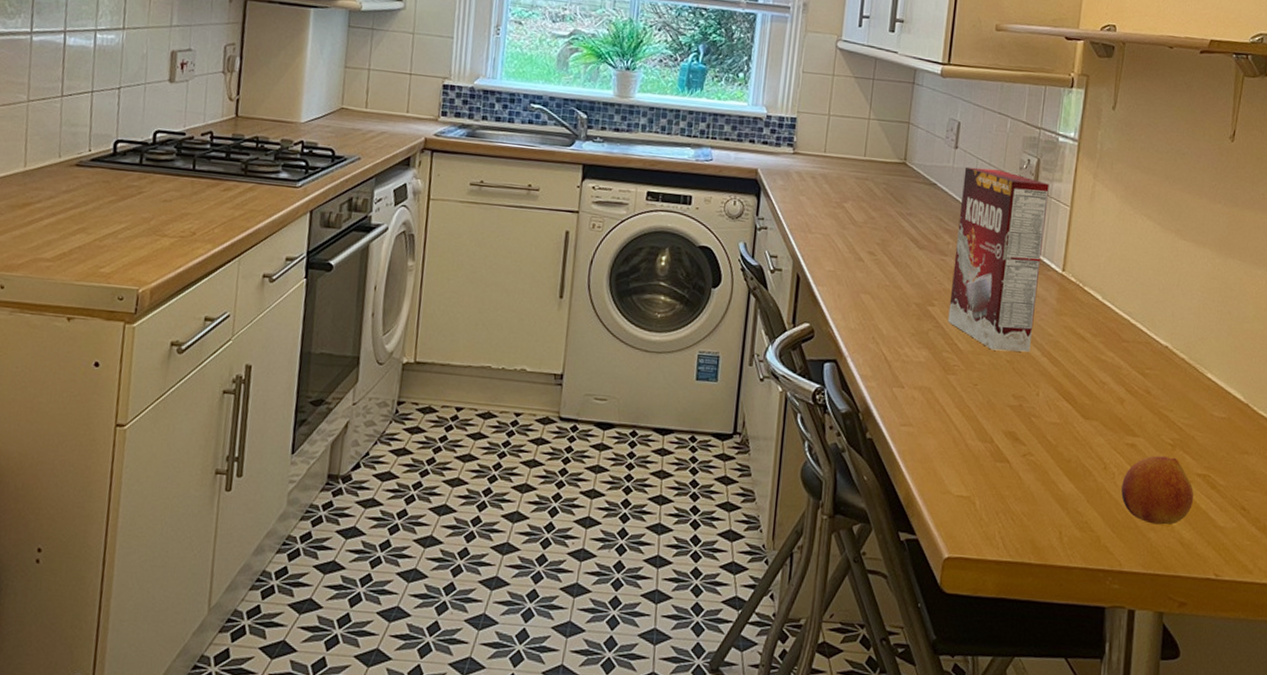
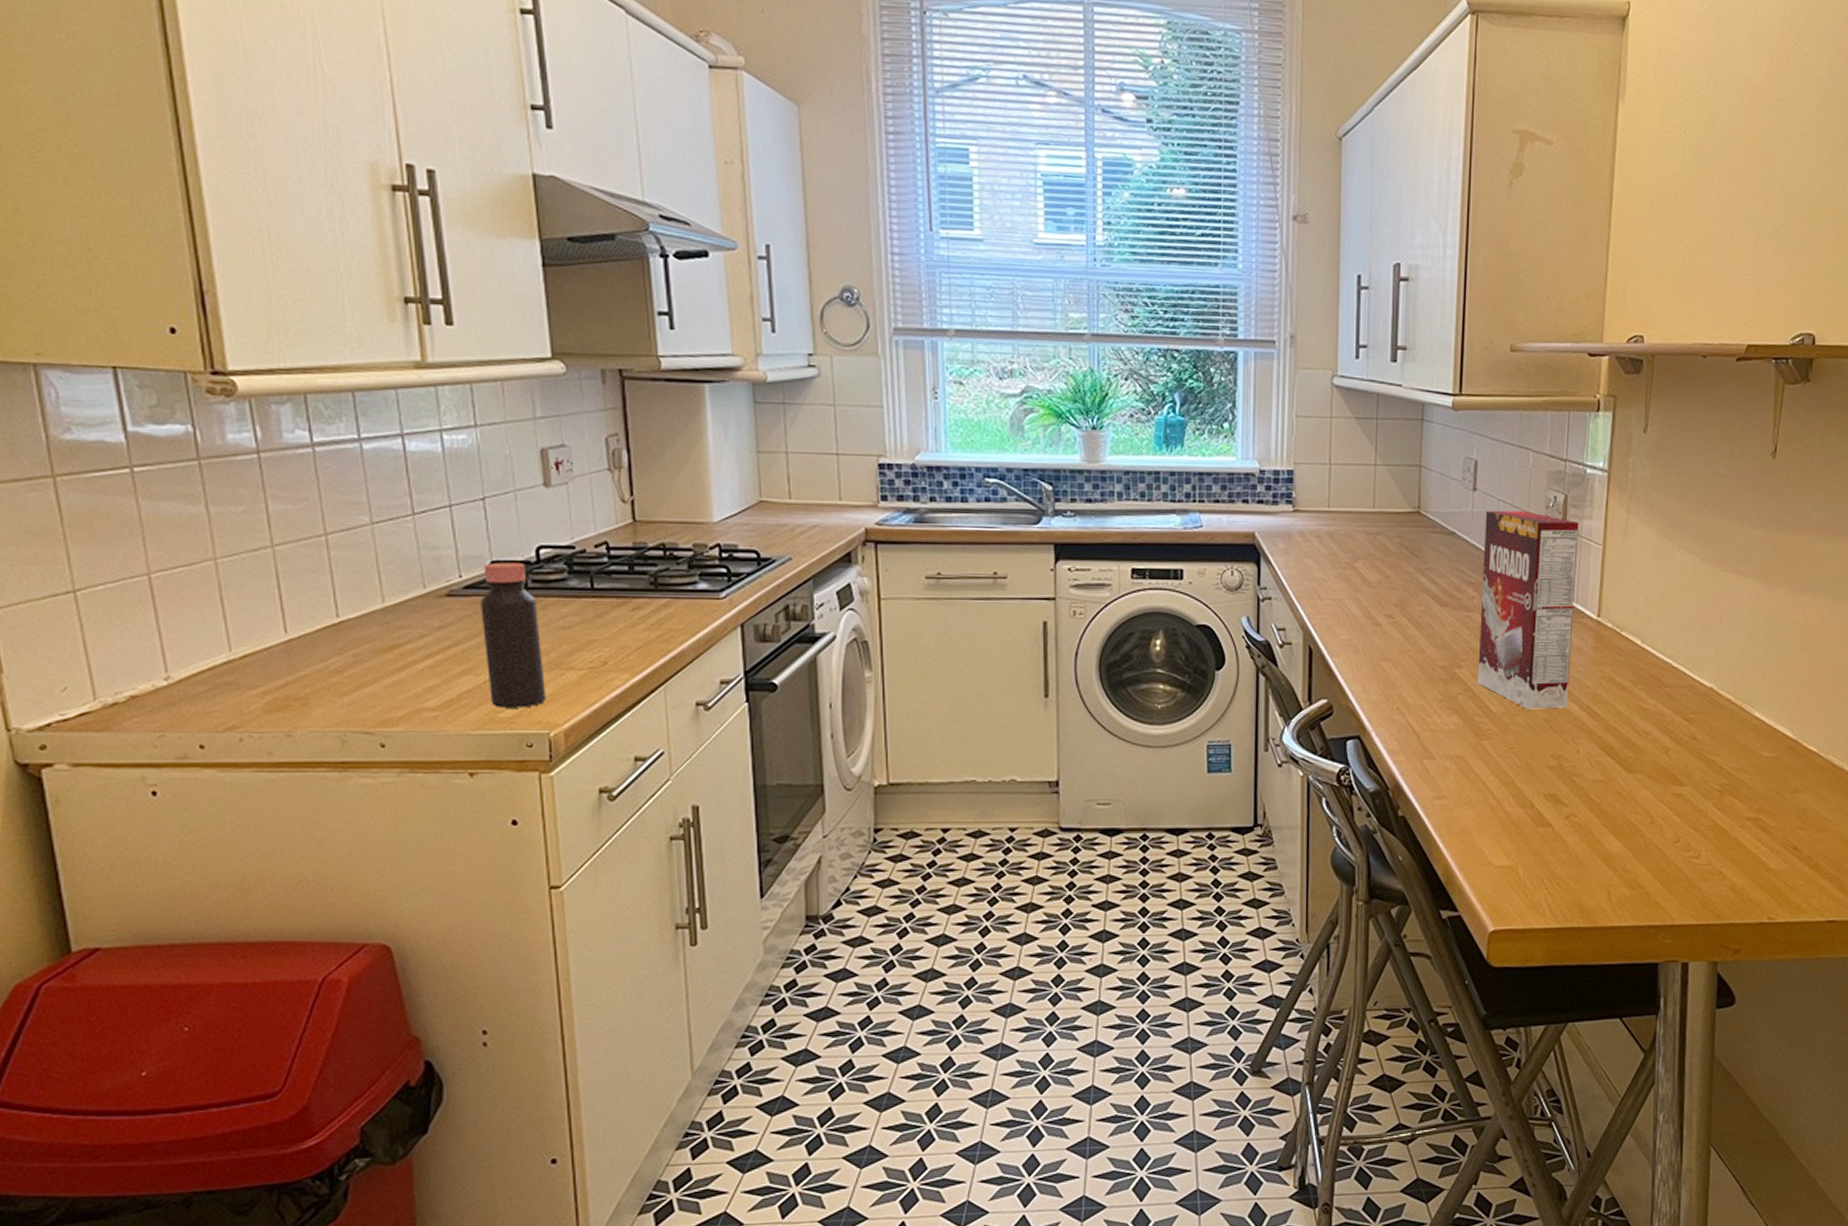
bottle: none [96,141,147,266] -> present [480,562,545,708]
fruit: present [1121,455,1194,525] -> none [1670,803,1745,874]

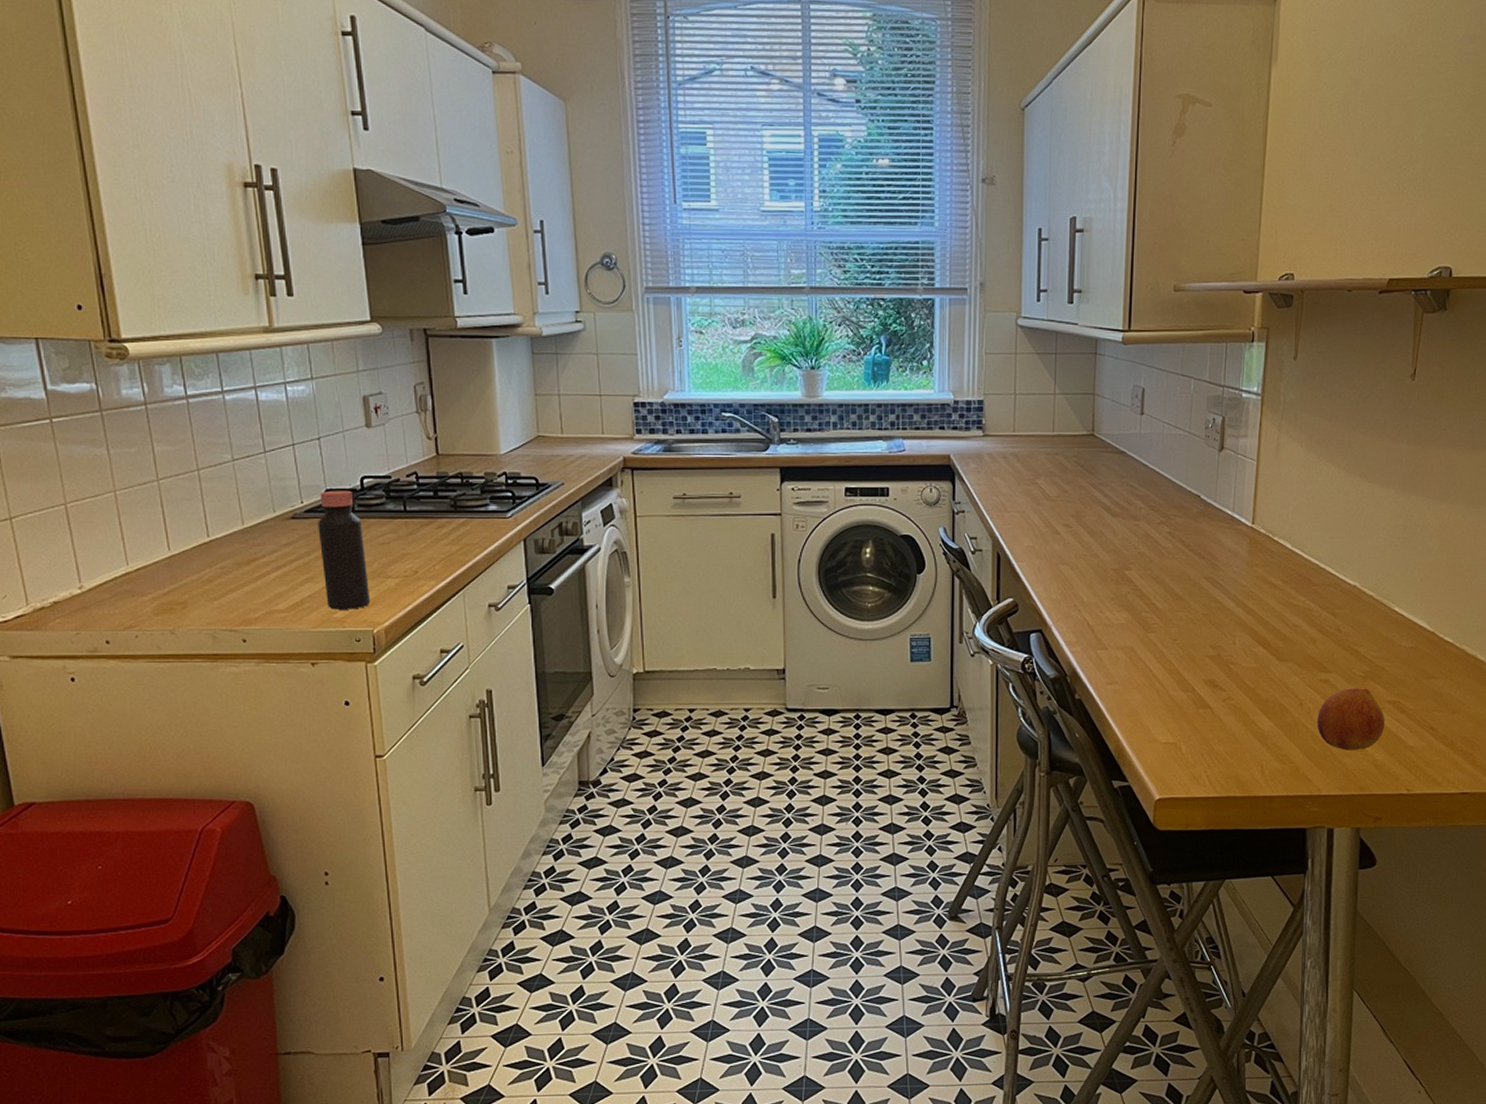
cereal box: present [1477,510,1579,709] -> none [1145,431,1235,606]
fruit: none [1670,803,1745,874] -> present [1317,688,1385,750]

